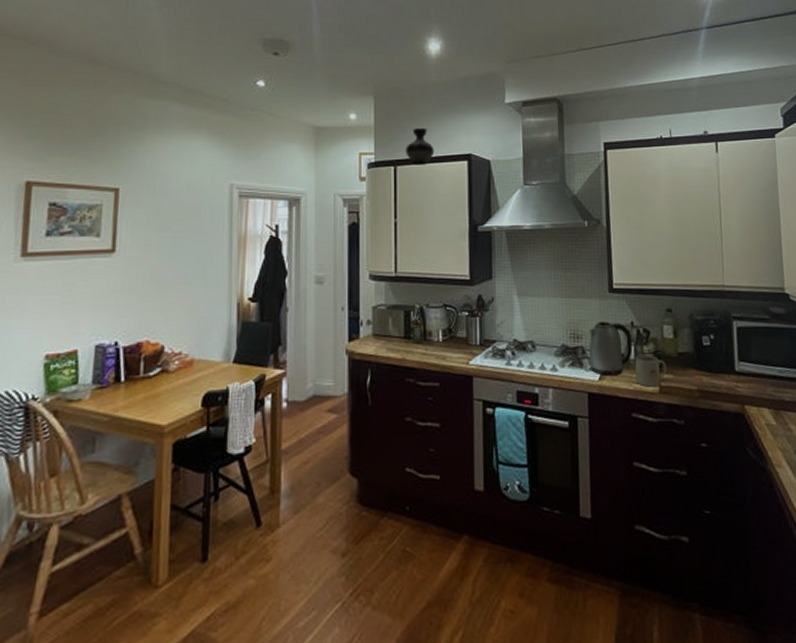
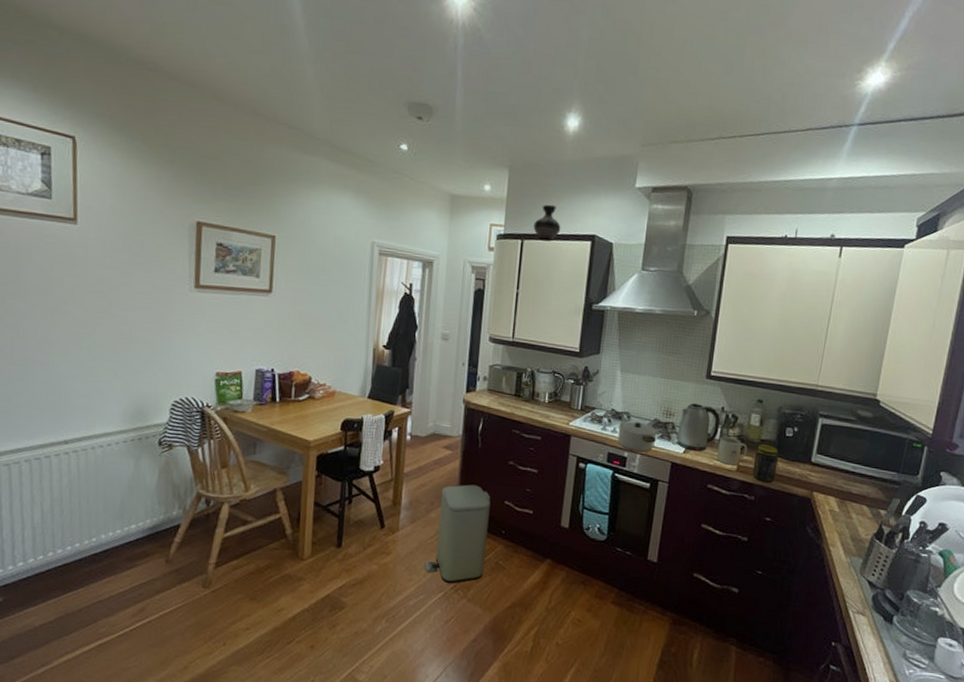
pedal bin: none [314,453,389,588] -> present [424,484,491,583]
cooking pot: none [524,351,568,386] -> present [617,421,657,452]
jar: none [675,358,703,403] -> present [752,444,779,484]

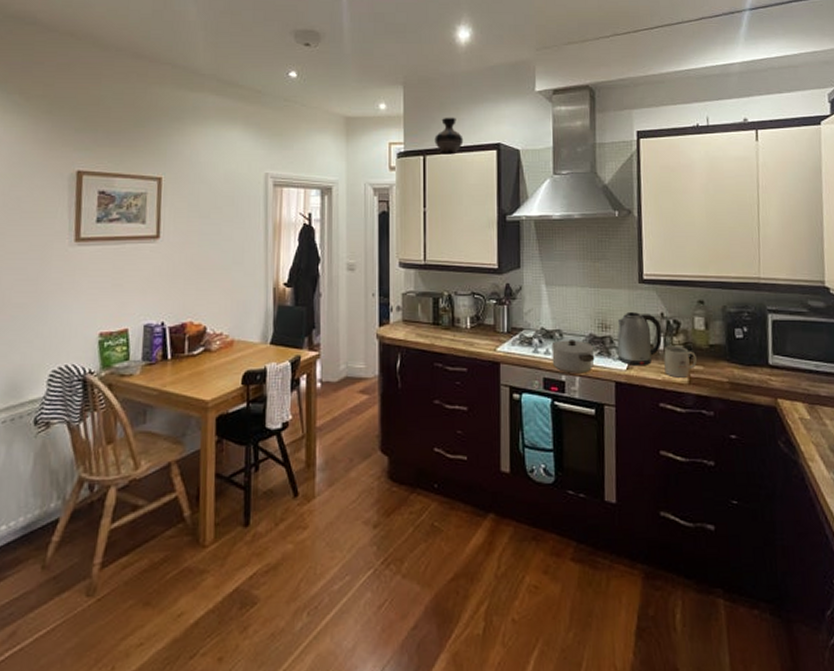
pedal bin: present [424,484,491,583] -> none [348,432,418,557]
jar: present [752,444,779,484] -> none [705,350,733,395]

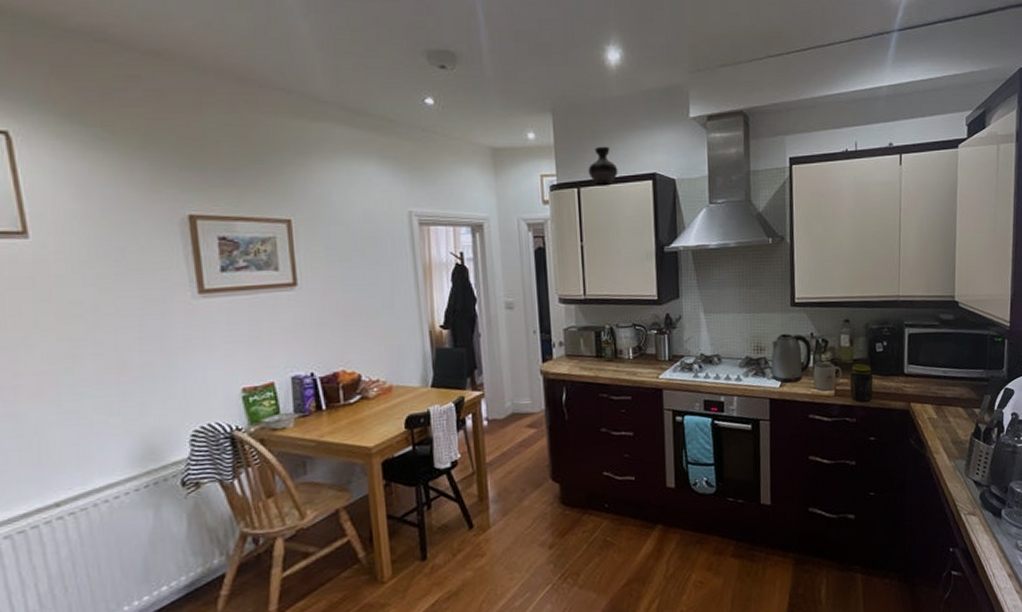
cooking pot: present [551,340,595,374] -> none [711,363,751,394]
jar: none [705,350,733,395] -> present [849,364,873,403]

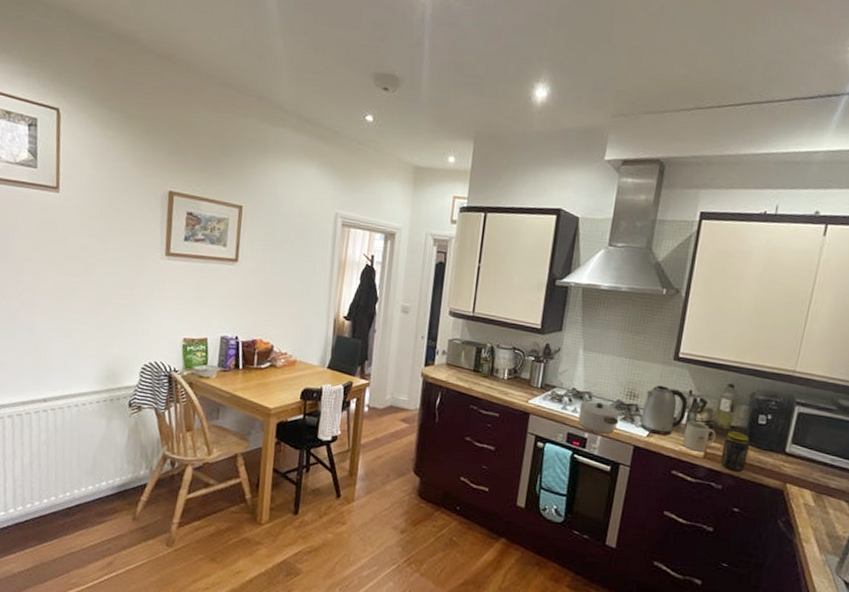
ceramic jug: present [588,146,618,186] -> none [497,176,526,215]
cooking pot: none [711,363,751,394] -> present [578,401,620,434]

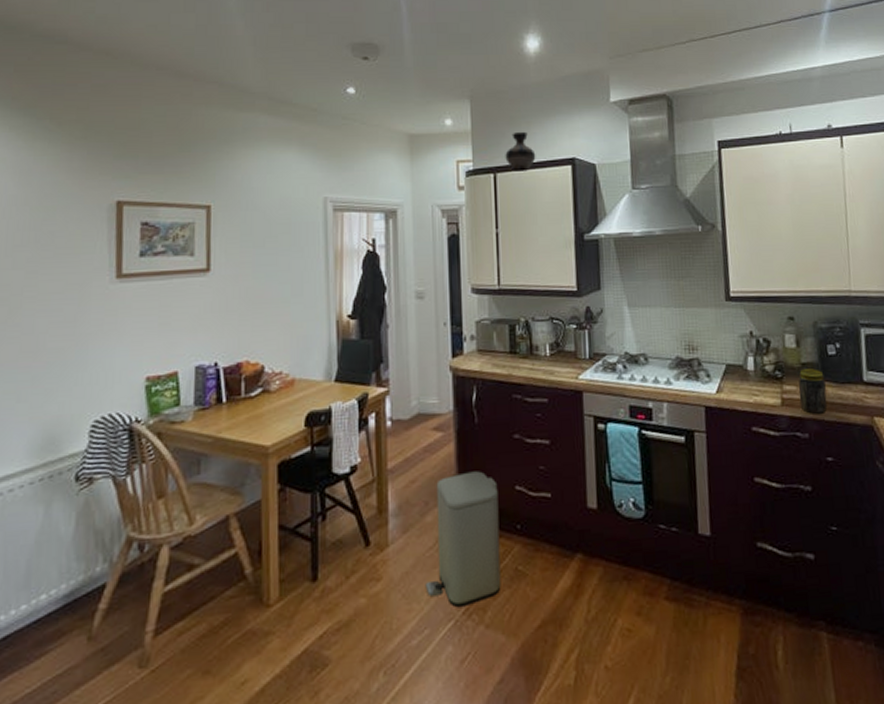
pedal bin: none [378,458,447,557] -> present [425,471,501,607]
ceramic jug: none [497,176,526,215] -> present [505,131,536,172]
cooking pot: present [578,401,620,434] -> none [636,363,683,400]
kettle: present [640,385,688,436] -> none [705,331,752,388]
mug: present [682,421,717,452] -> none [754,365,790,400]

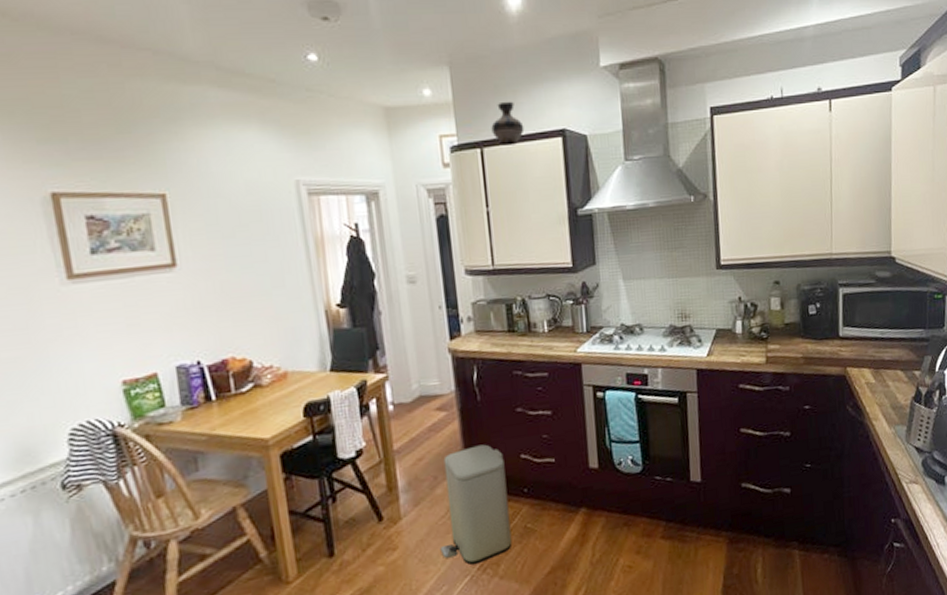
jar: present [798,369,828,416] -> none [781,328,807,370]

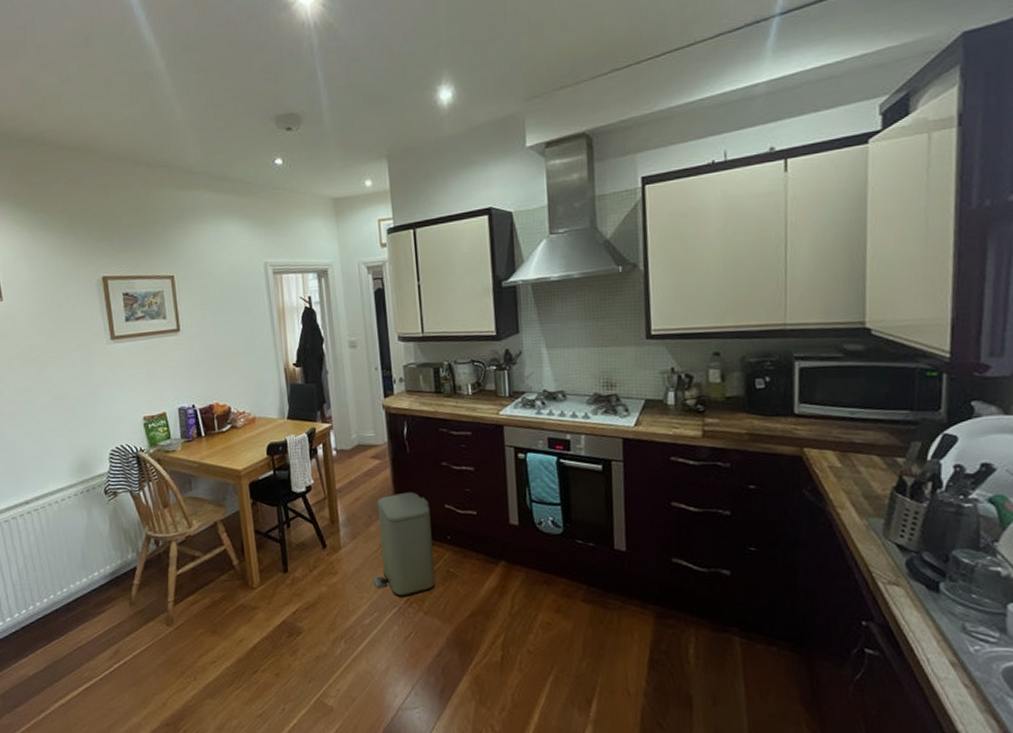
ceramic jug: present [491,101,525,146] -> none [423,185,453,226]

